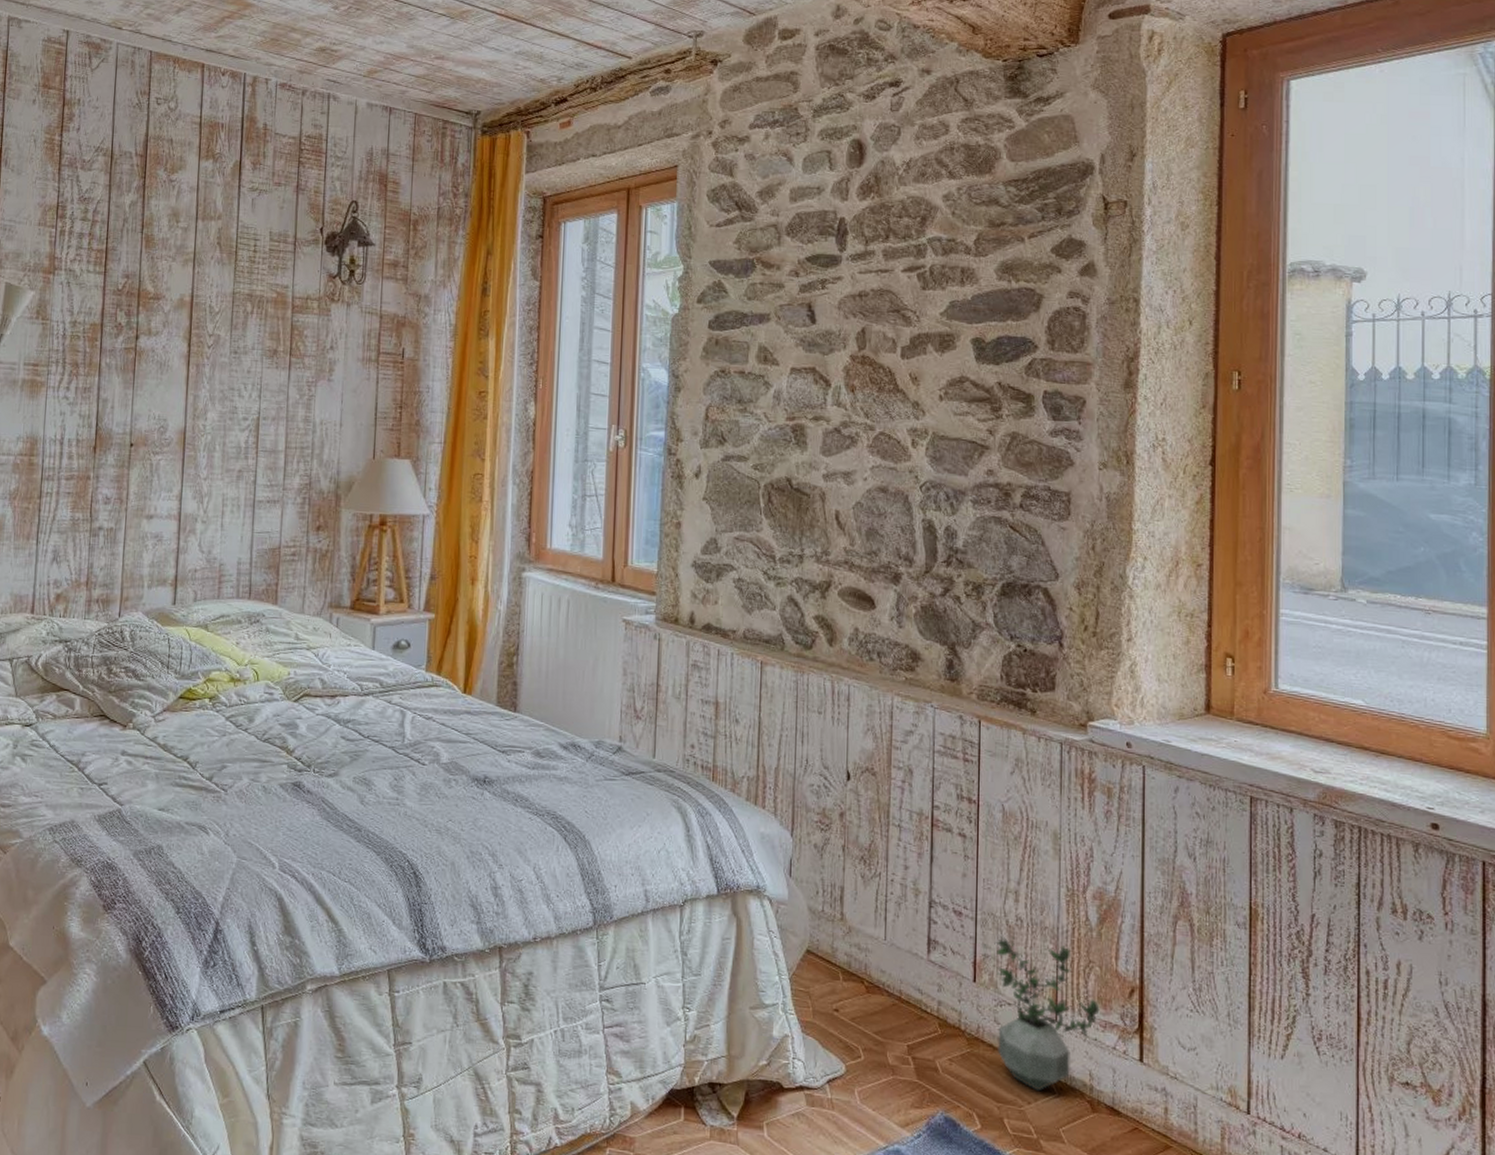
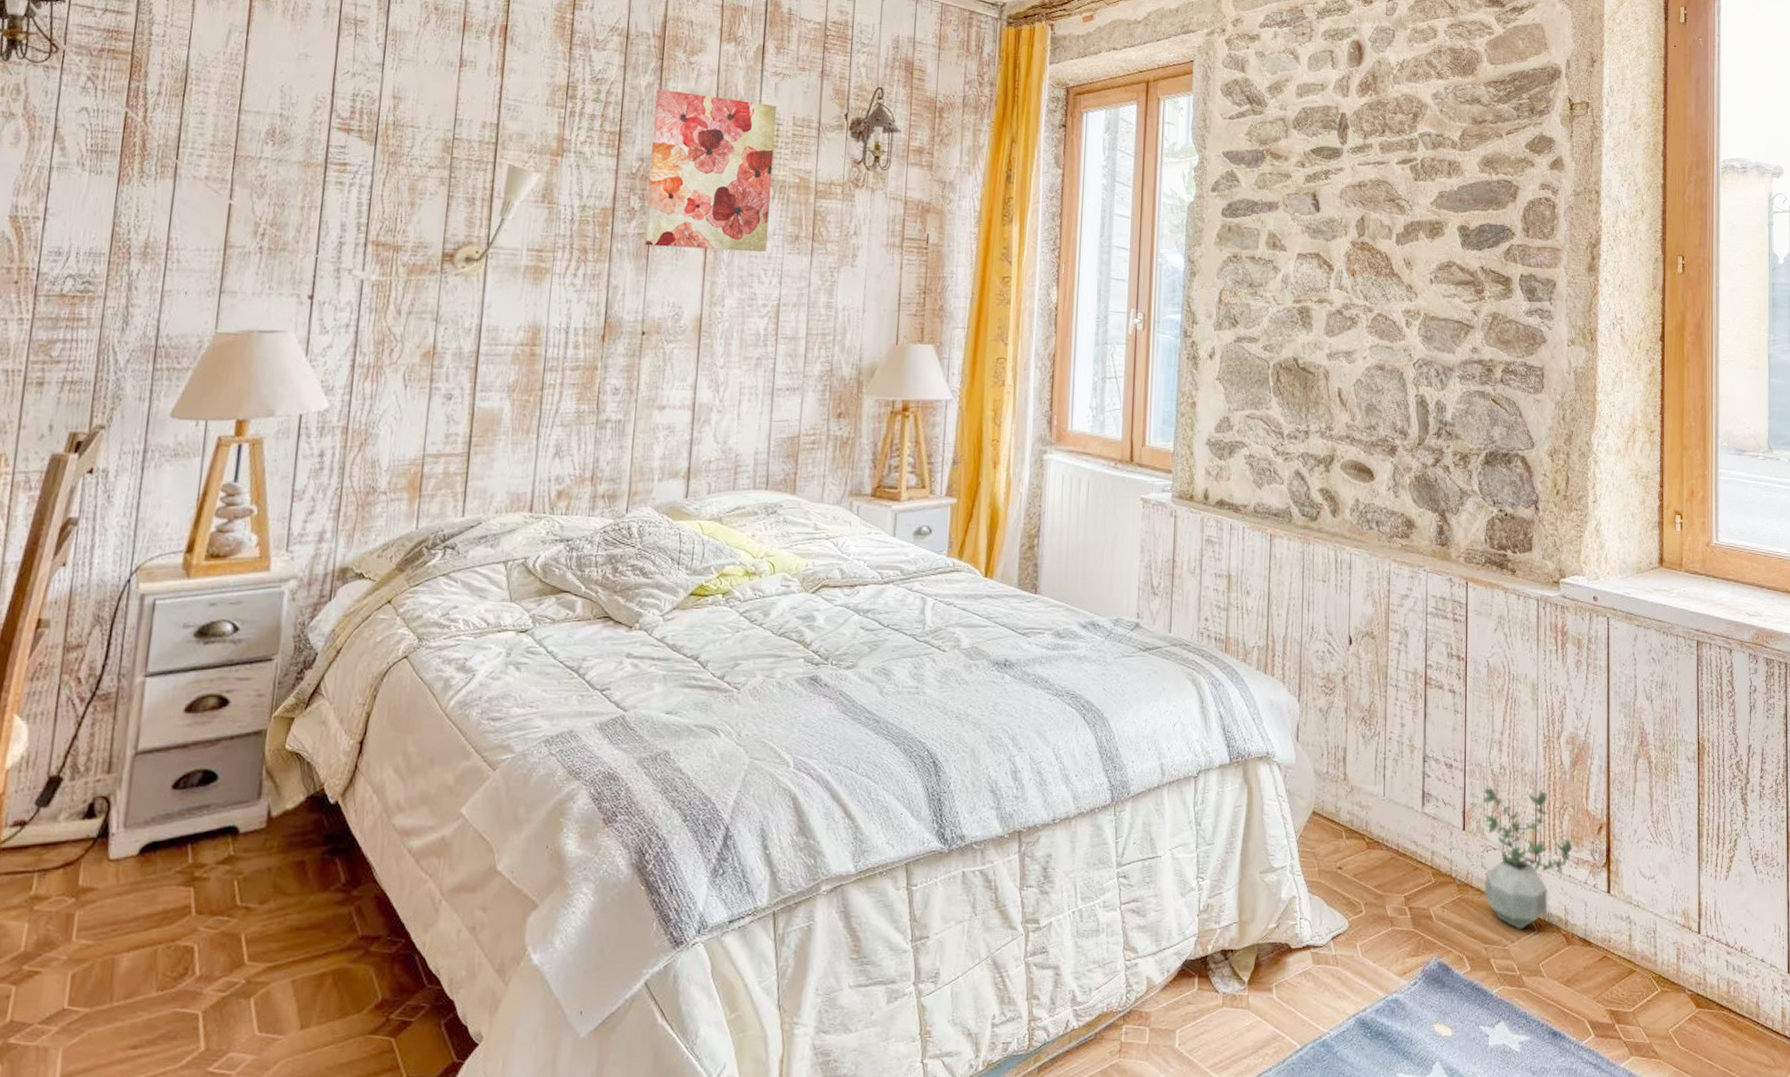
wall art: none [130,206,254,366] -> present [643,88,777,252]

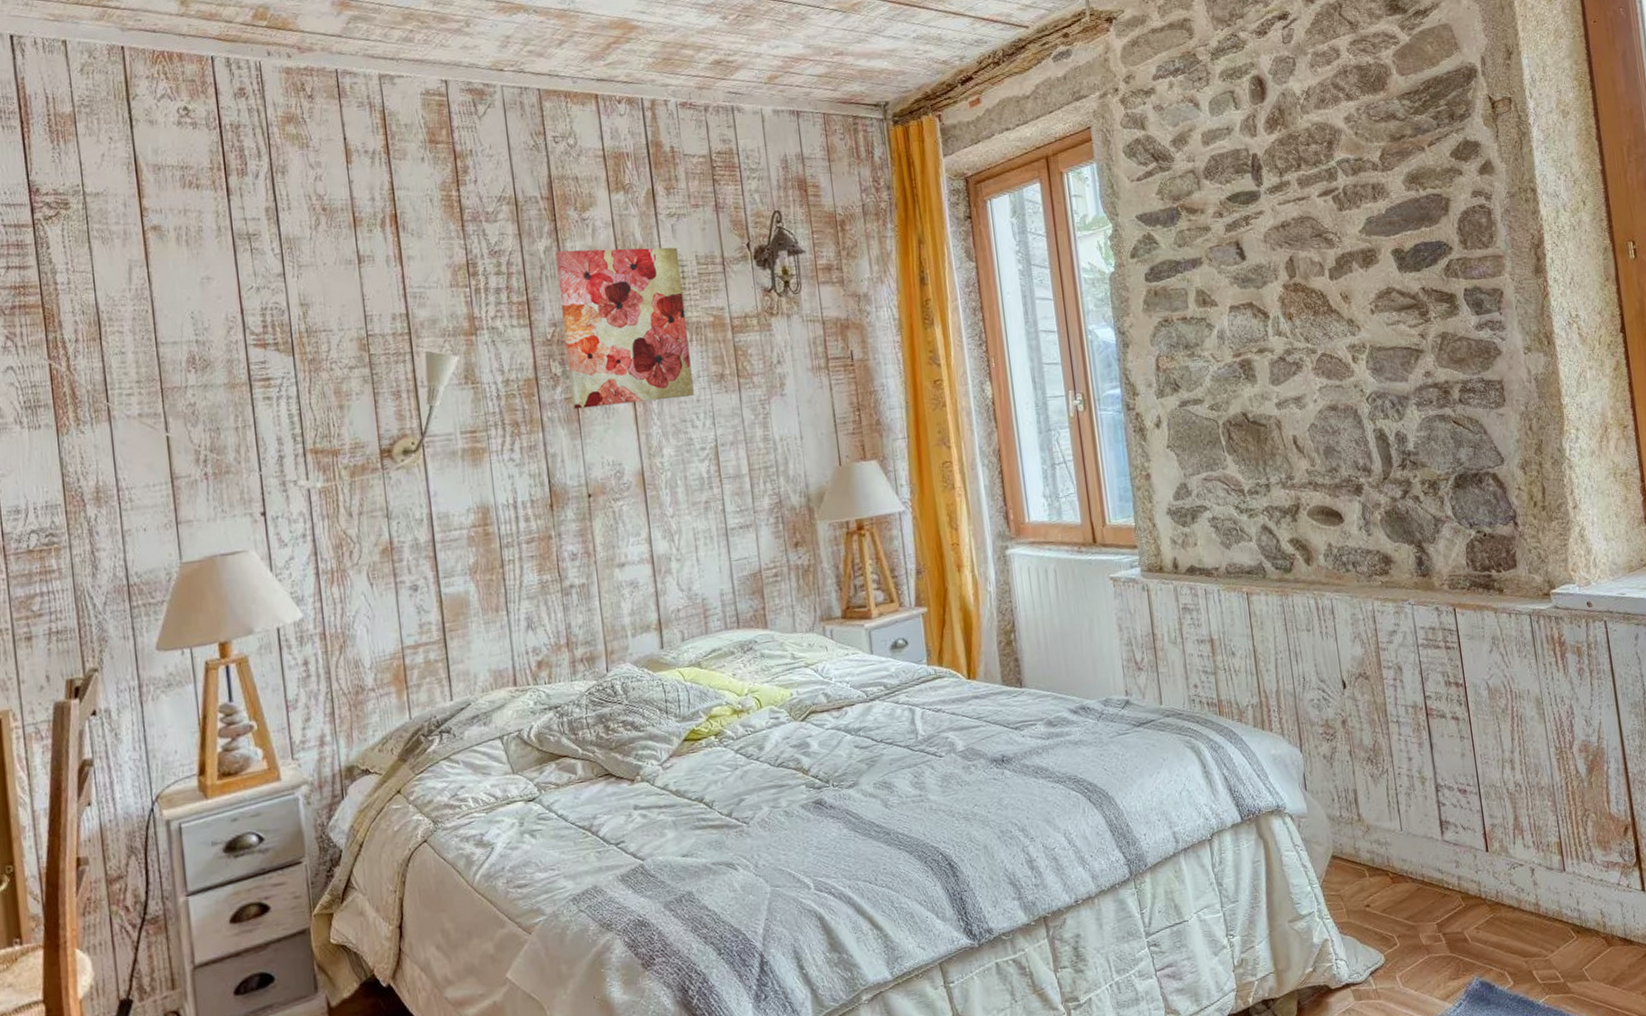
potted plant: present [1482,784,1573,930] -> none [1500,800,1601,939]

